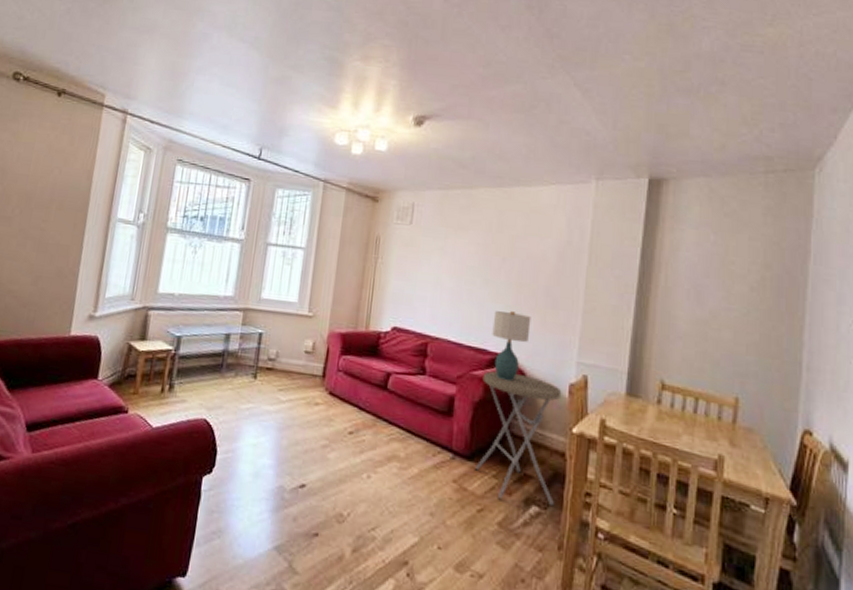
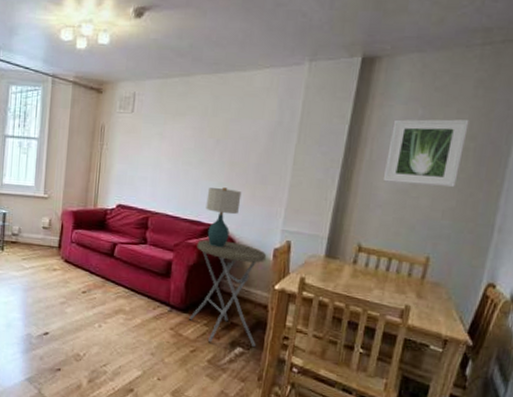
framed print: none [680,244,762,320] -> present [382,119,469,188]

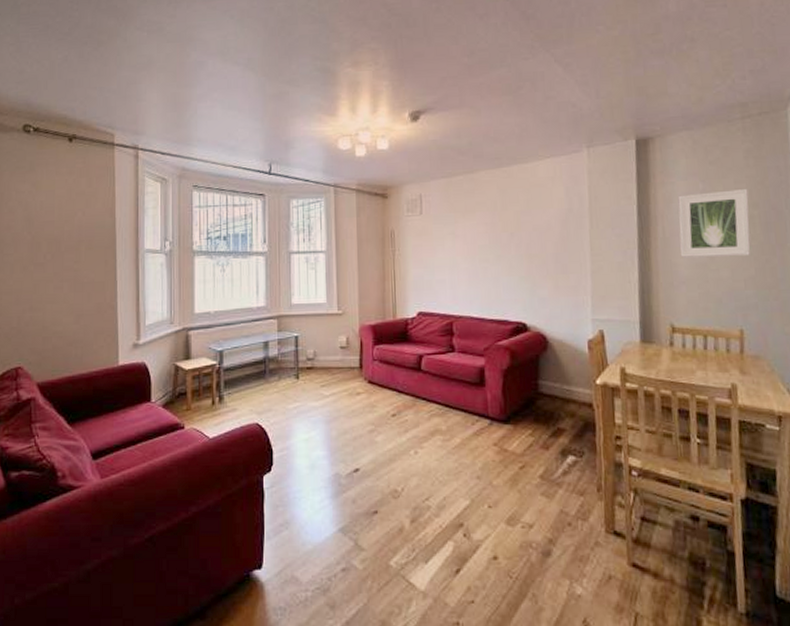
side table: present [189,239,267,348] -> none [507,338,590,455]
table lamp: present [206,187,242,248] -> none [509,281,546,346]

